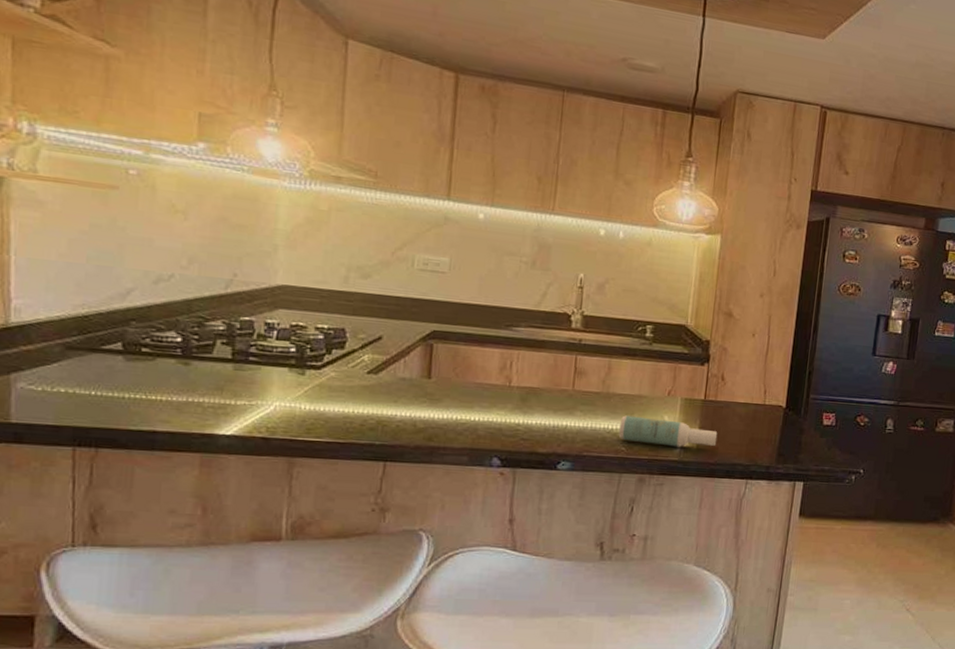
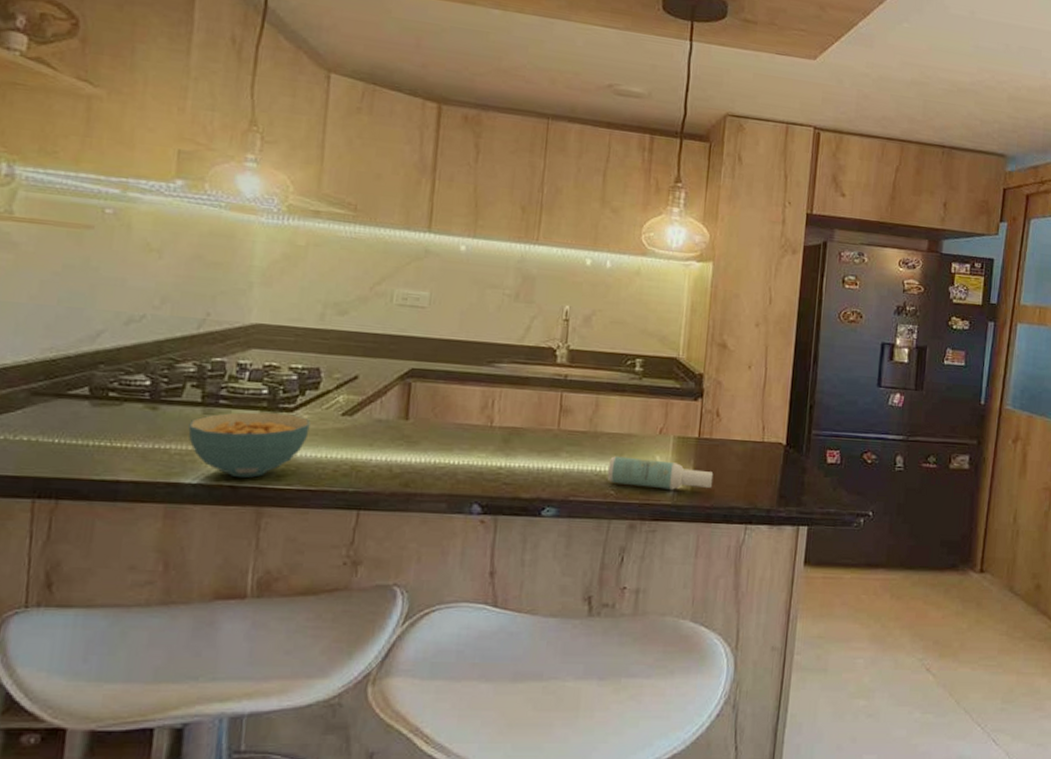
cereal bowl: none [220,369,337,431] -> present [188,412,310,478]

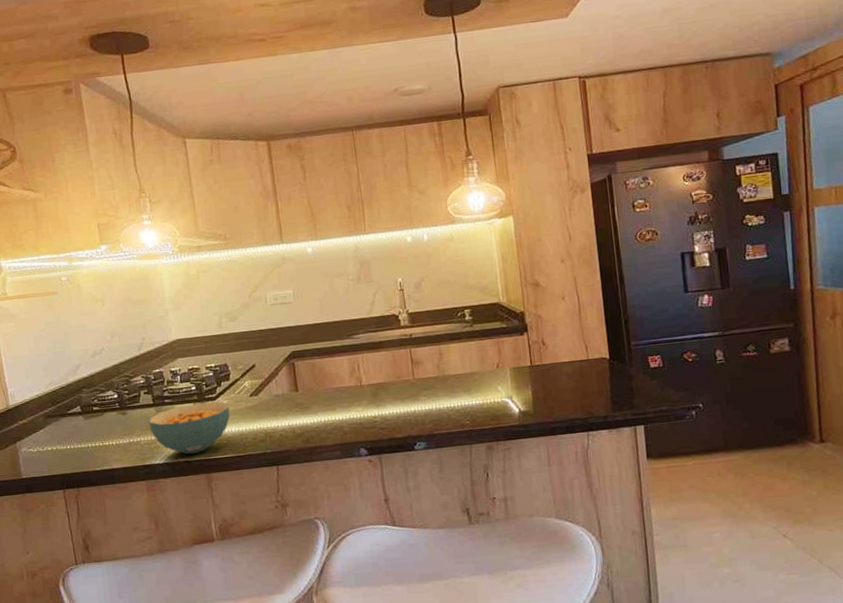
spray bottle: present [607,456,714,490] -> none [460,389,551,415]

